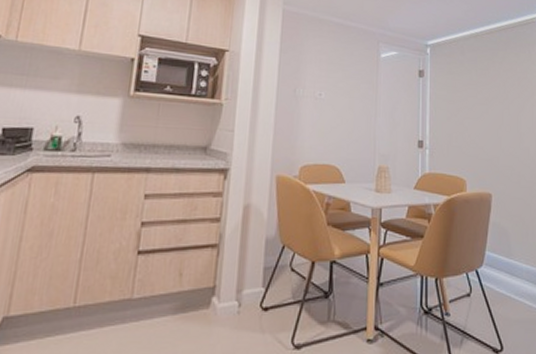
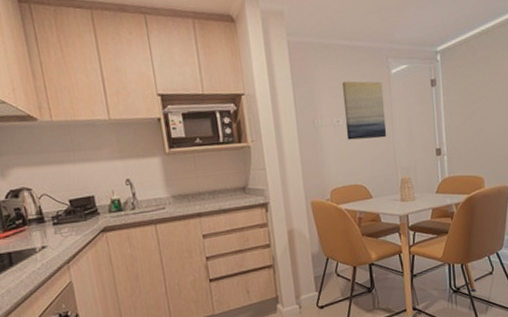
wall art: none [327,56,371,120] -> present [341,81,387,140]

